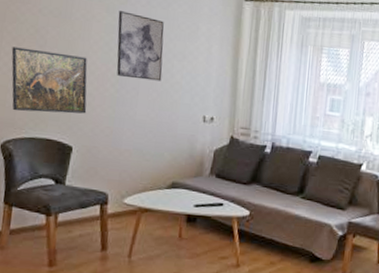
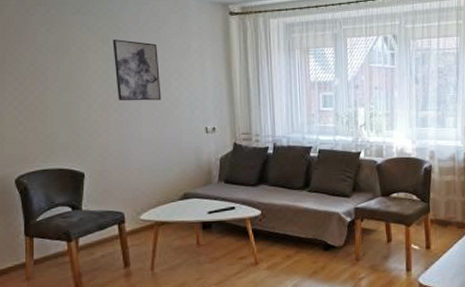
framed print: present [11,47,88,114] -> none [14,86,94,147]

